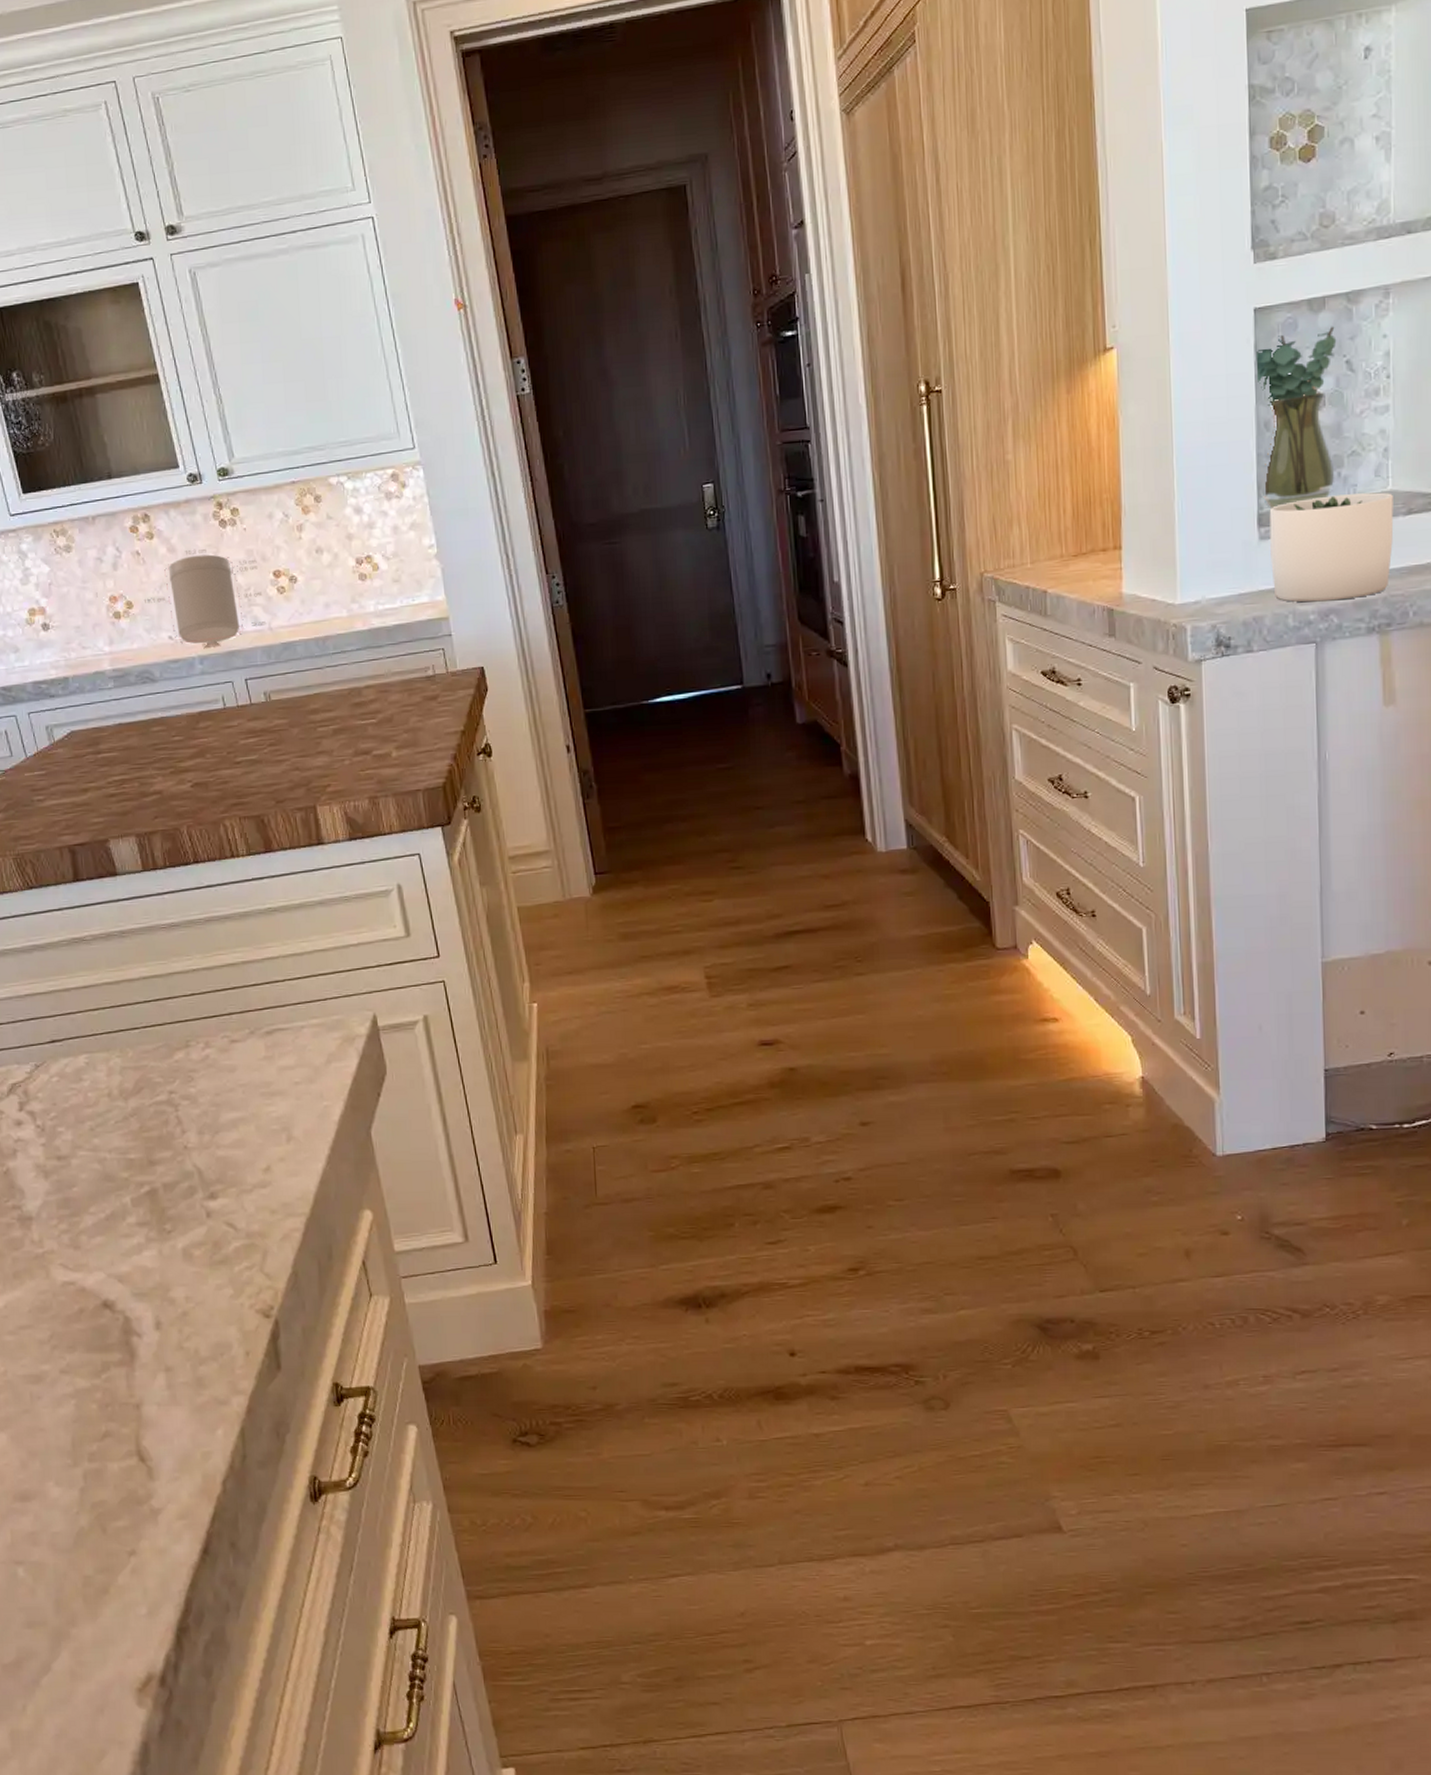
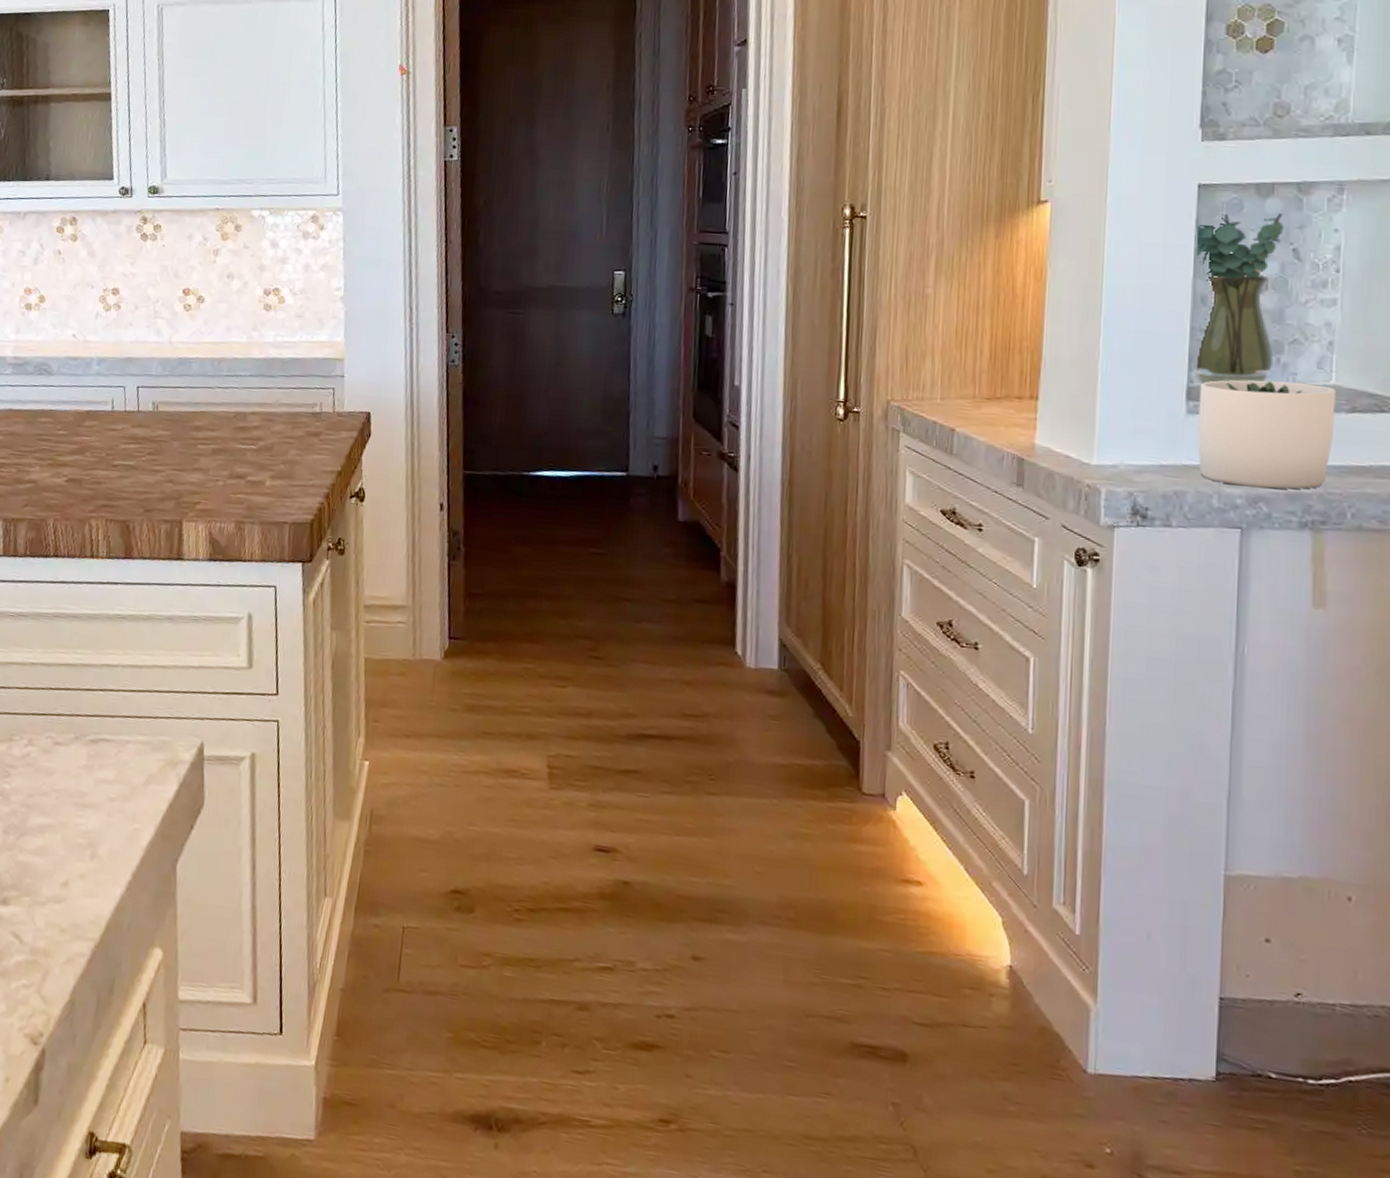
canister: present [145,549,266,649] -> none [57,256,170,352]

